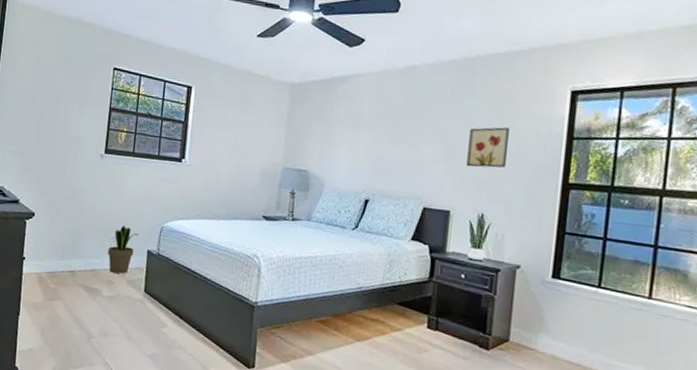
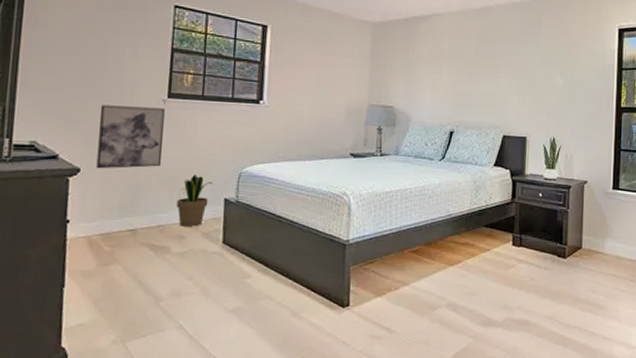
wall art: none [47,157,102,216] -> present [96,105,165,169]
wall art: present [466,127,509,168] -> none [538,61,572,97]

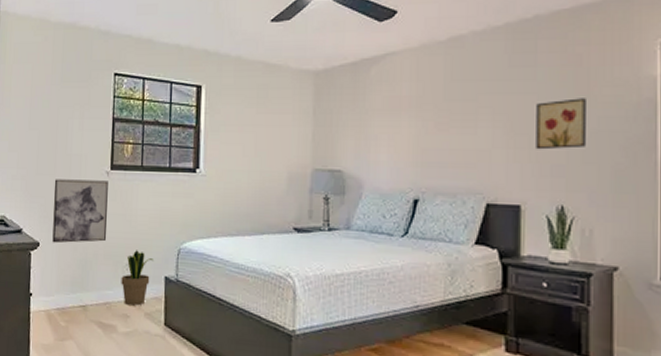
wall art: none [538,61,572,97] -> present [536,98,586,150]

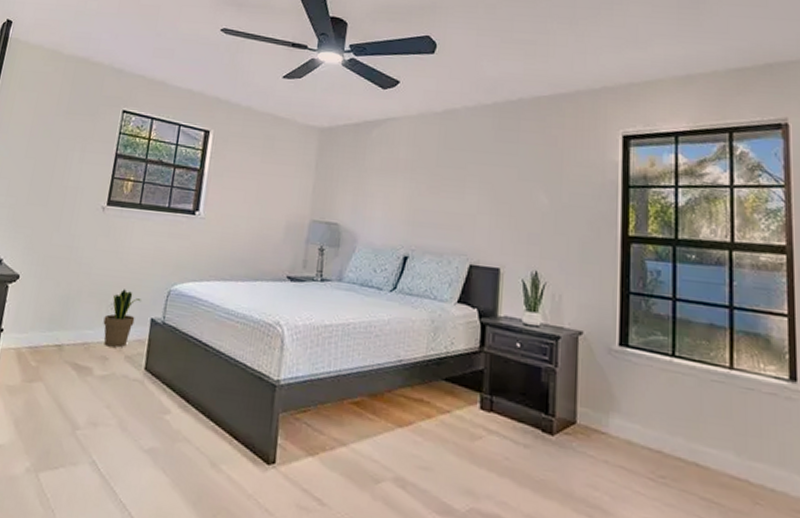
wall art: present [52,179,108,244] -> none [34,210,103,279]
wall art: present [536,98,586,150] -> none [515,174,560,220]

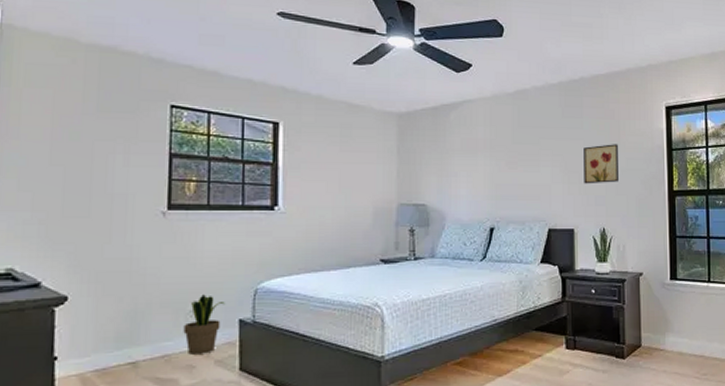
wall art: none [515,174,560,220] -> present [583,144,618,184]

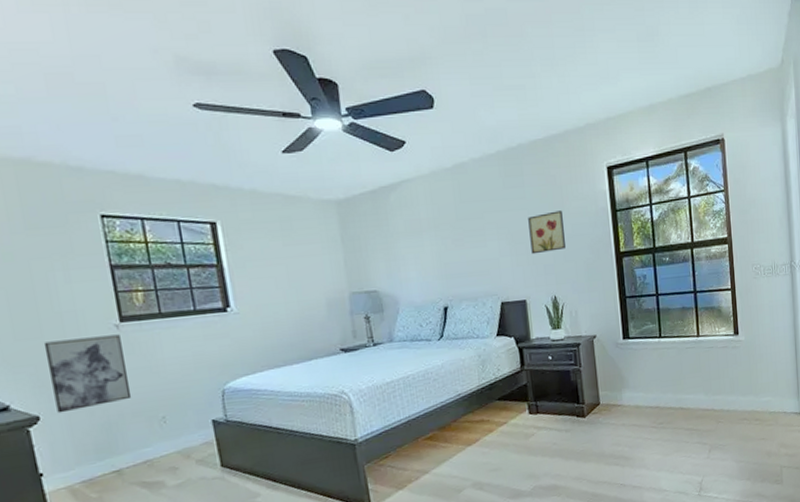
wall art: none [87,222,165,296] -> present [43,334,132,414]
potted plant: present [183,294,225,355] -> none [159,400,195,458]

